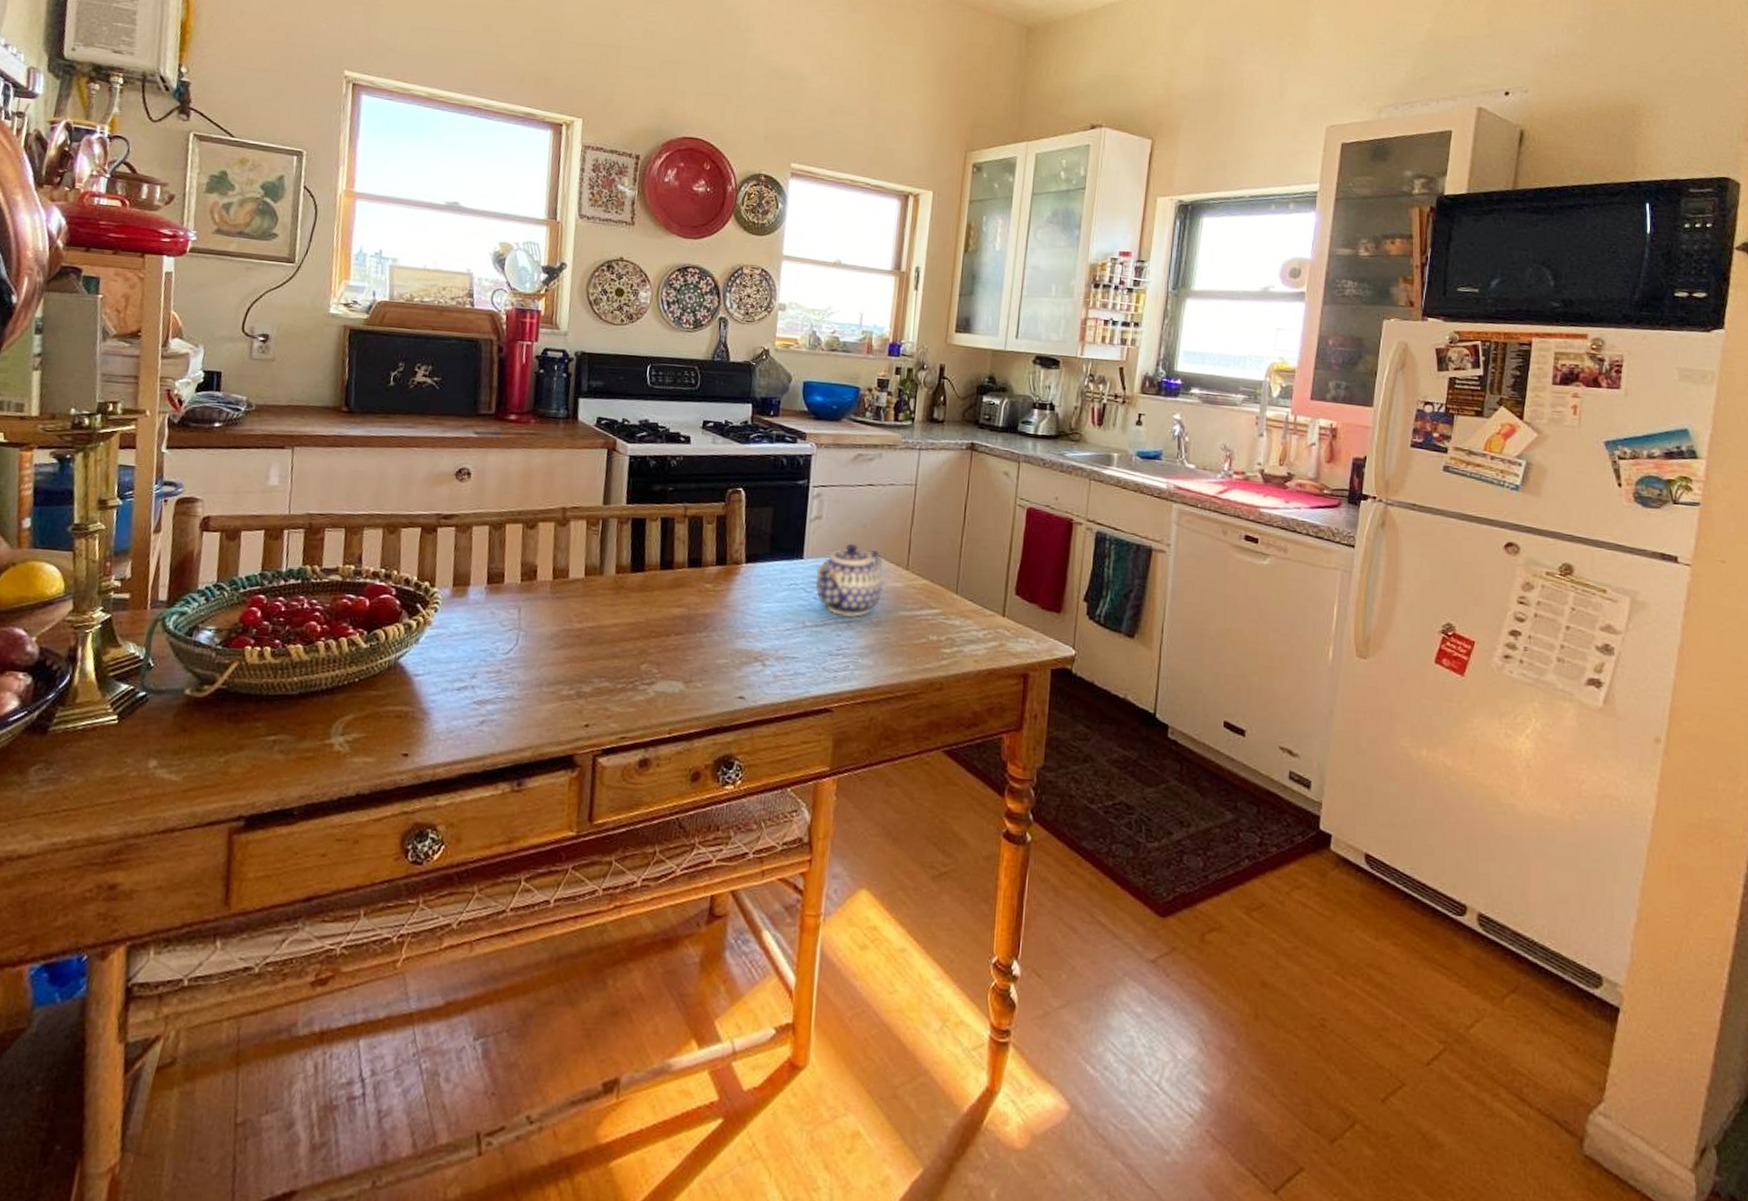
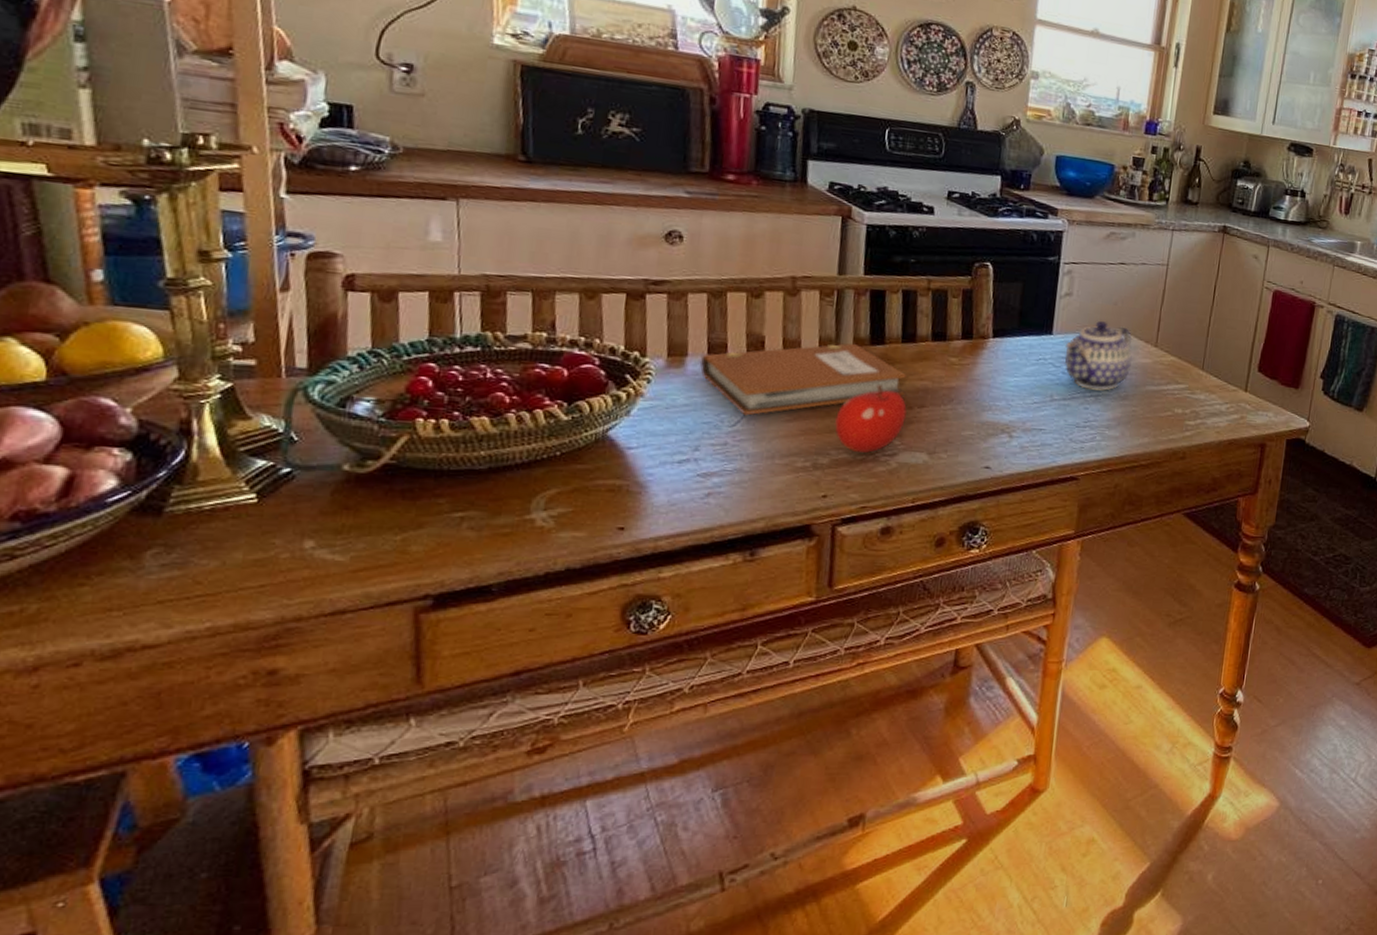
notebook: none [480,570,664,643] -> present [699,343,907,416]
fruit: none [597,612,665,682] -> present [834,385,907,454]

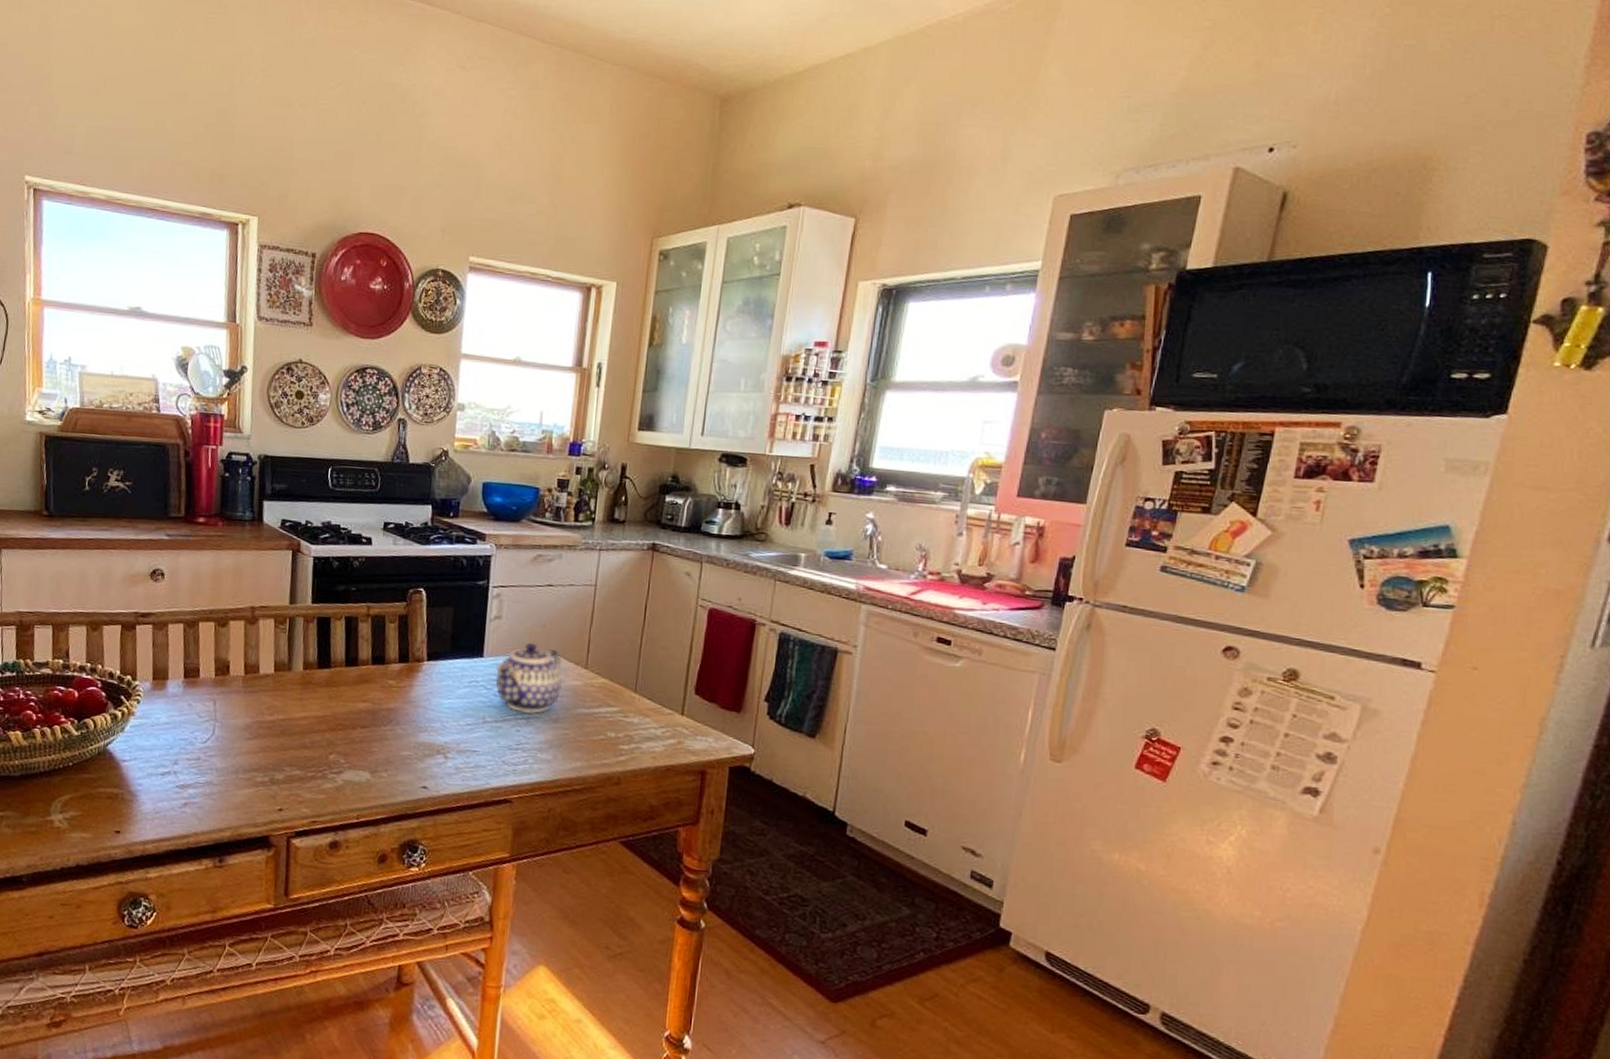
notebook: present [699,343,907,416] -> none [178,667,350,734]
fruit: present [834,385,907,454] -> none [288,706,351,771]

